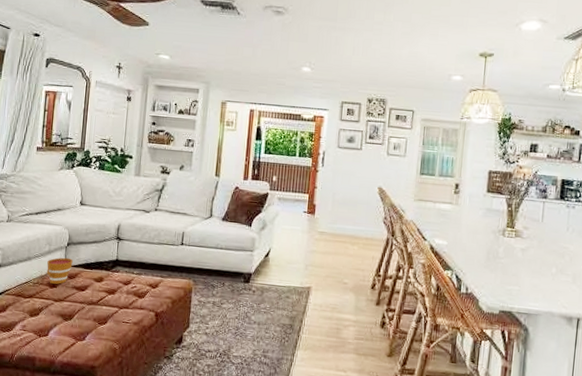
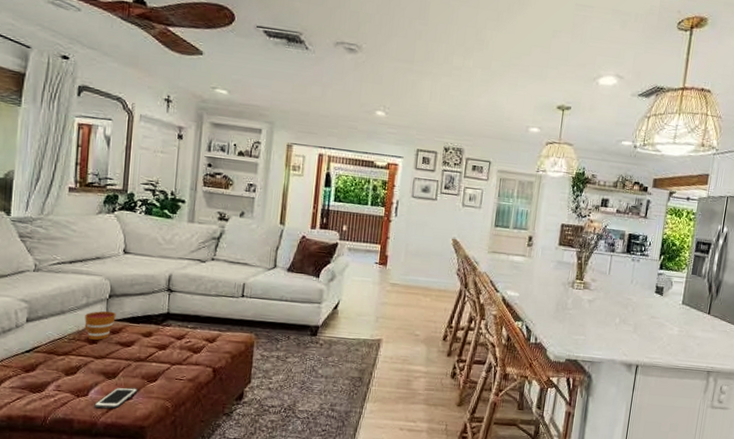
cell phone: none [53,328,90,349] -> present [94,387,138,409]

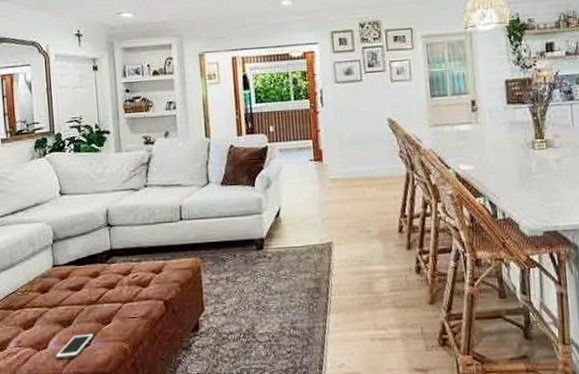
cup: present [84,311,116,340] -> none [33,256,62,289]

